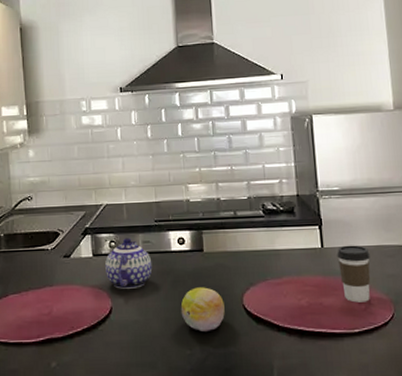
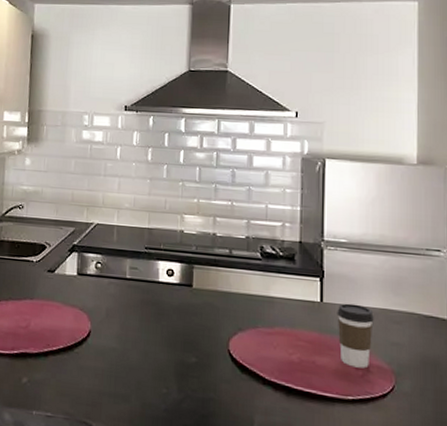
teapot: present [105,238,153,289] -> none [88,261,138,315]
fruit: present [180,287,225,331] -> none [161,323,208,372]

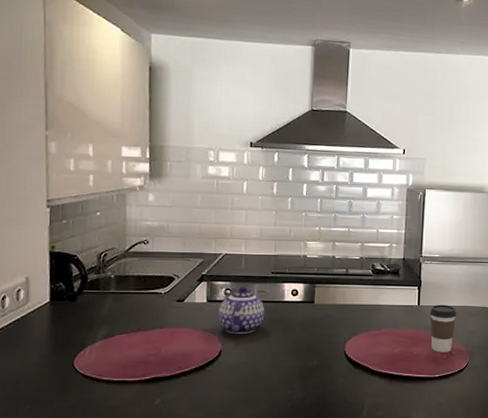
teapot: none [88,261,138,315] -> present [218,287,265,334]

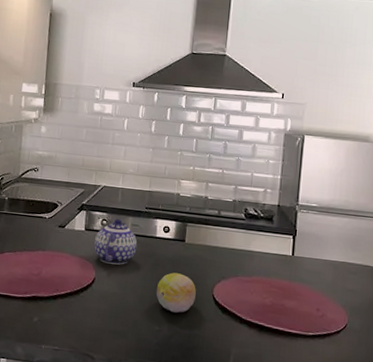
fruit: none [287,335,328,374] -> present [156,272,196,313]
coffee cup: present [430,304,457,353] -> none [304,257,335,310]

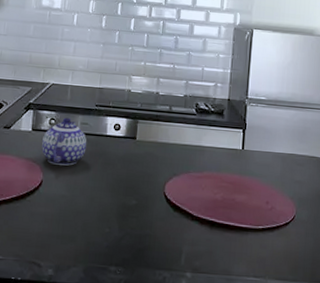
fruit: present [156,272,196,313] -> none [106,171,147,213]

